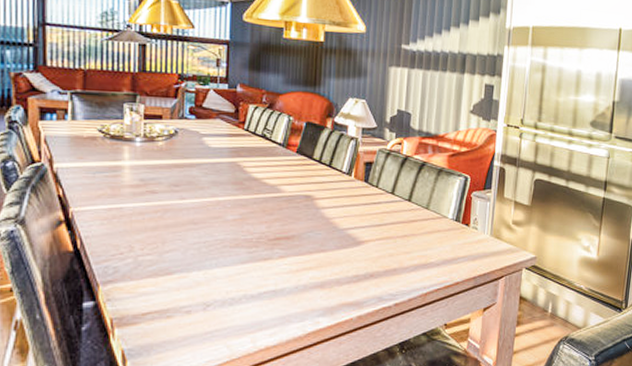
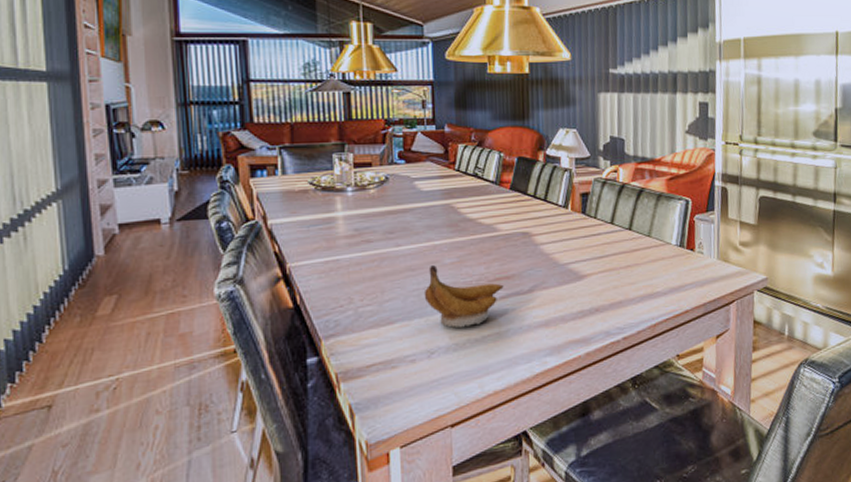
banana: none [204,221,283,282] -> present [424,265,504,327]

